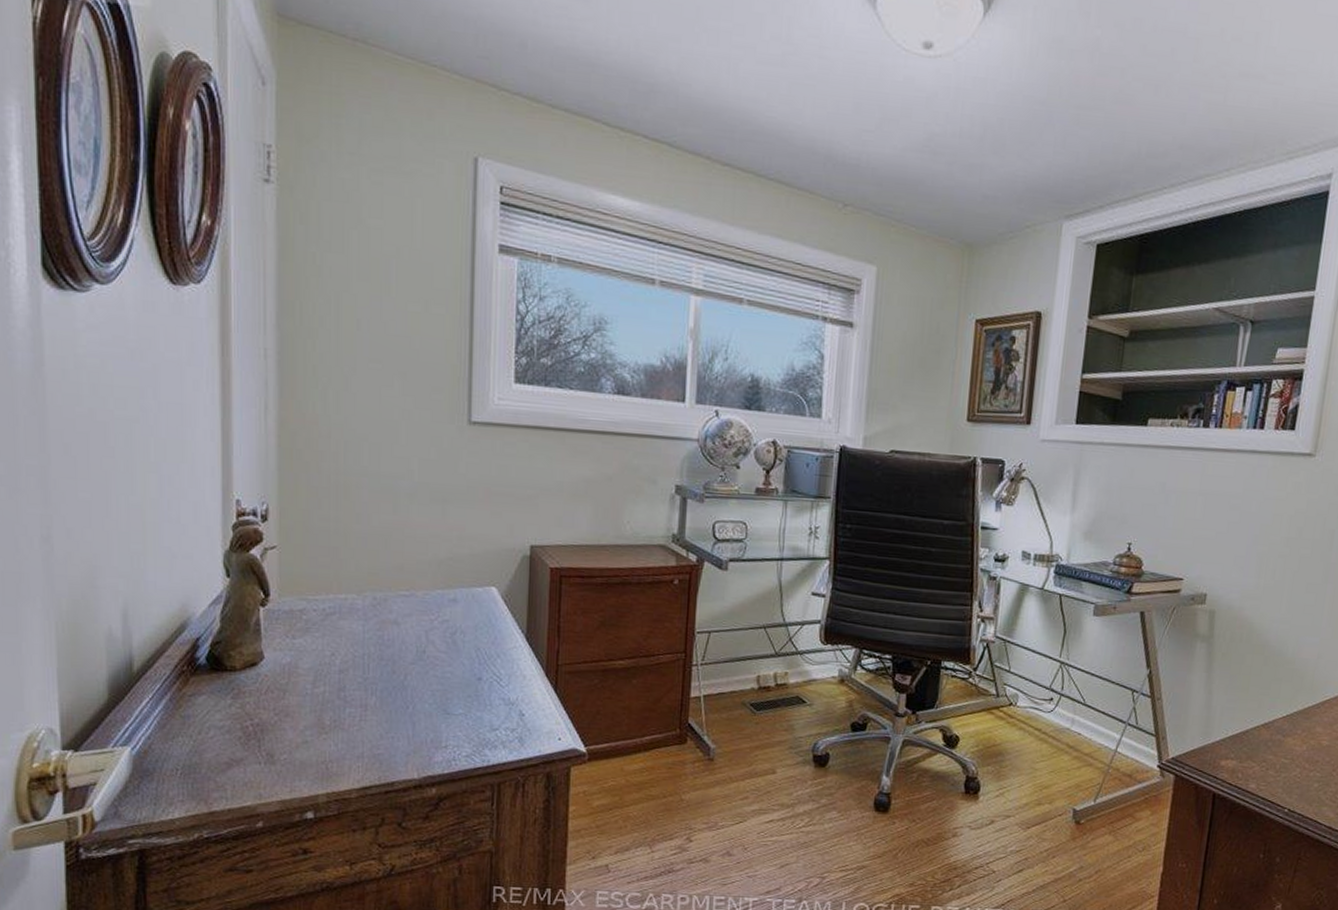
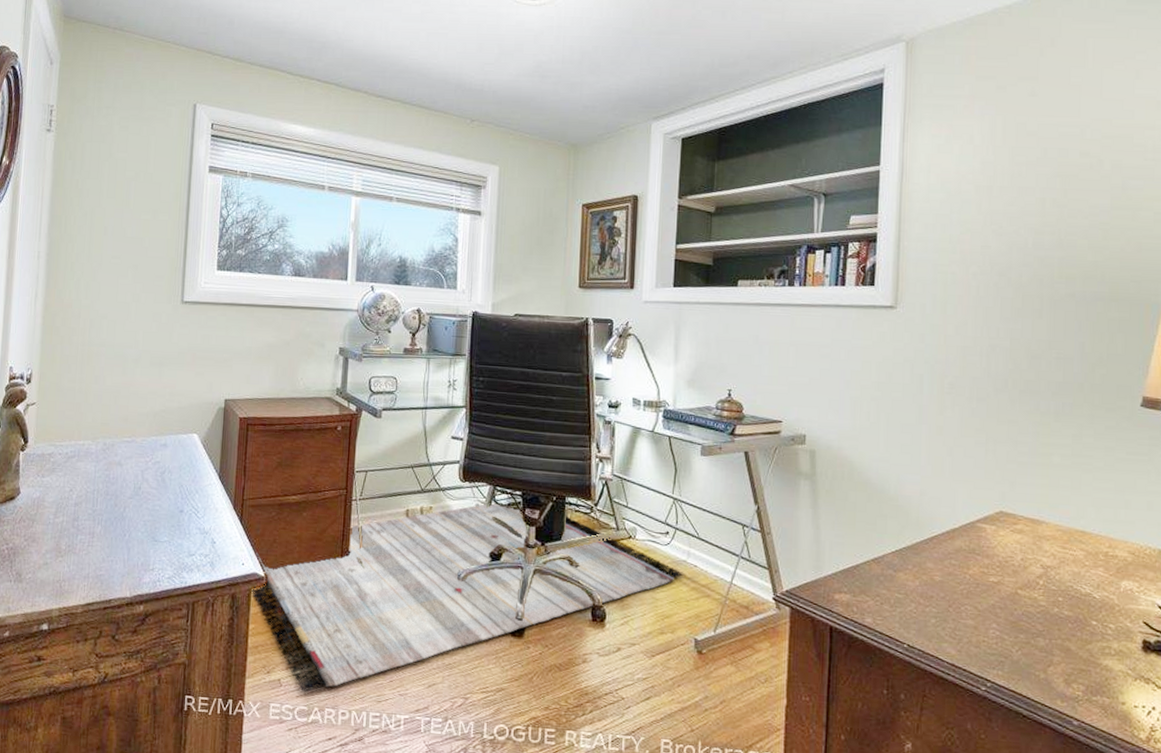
rug: none [569,667,1067,878] -> present [250,502,684,693]

